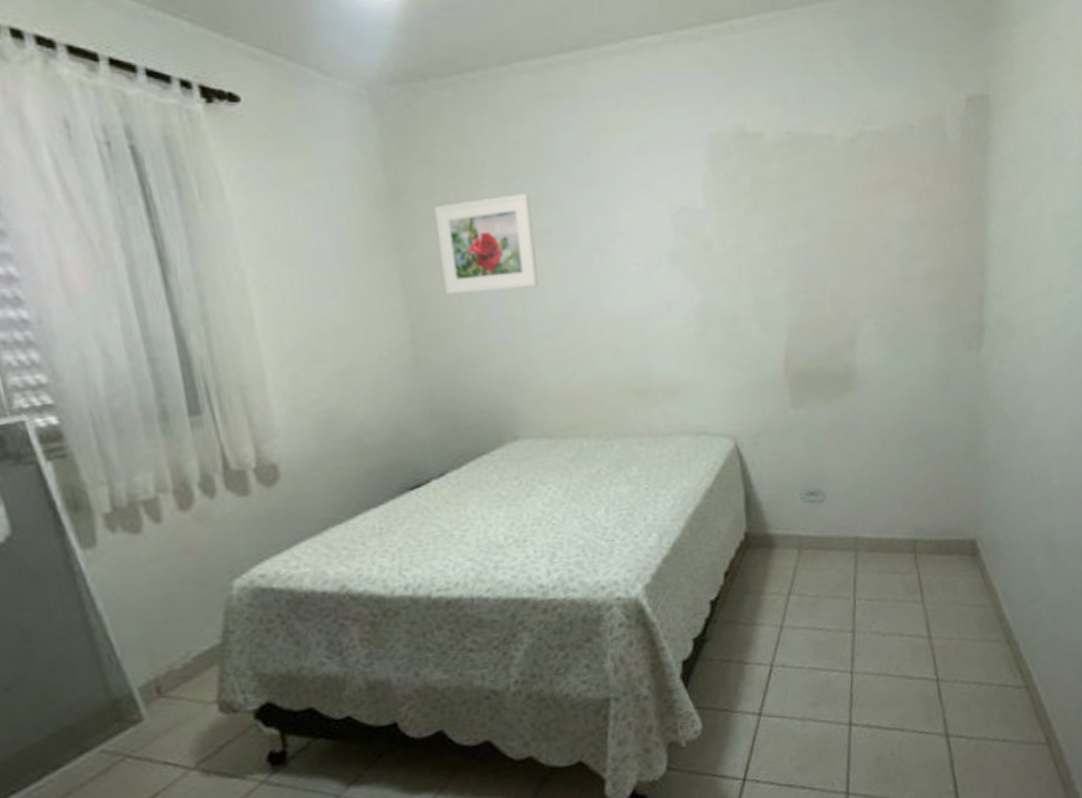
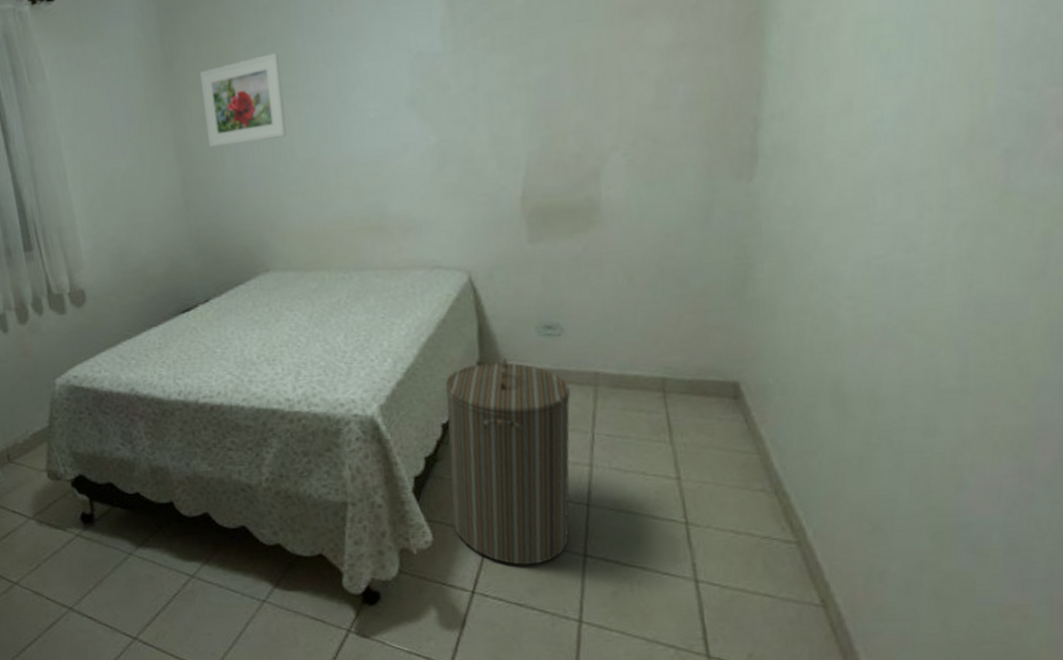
laundry hamper: none [713,526,835,744] -> present [445,357,571,565]

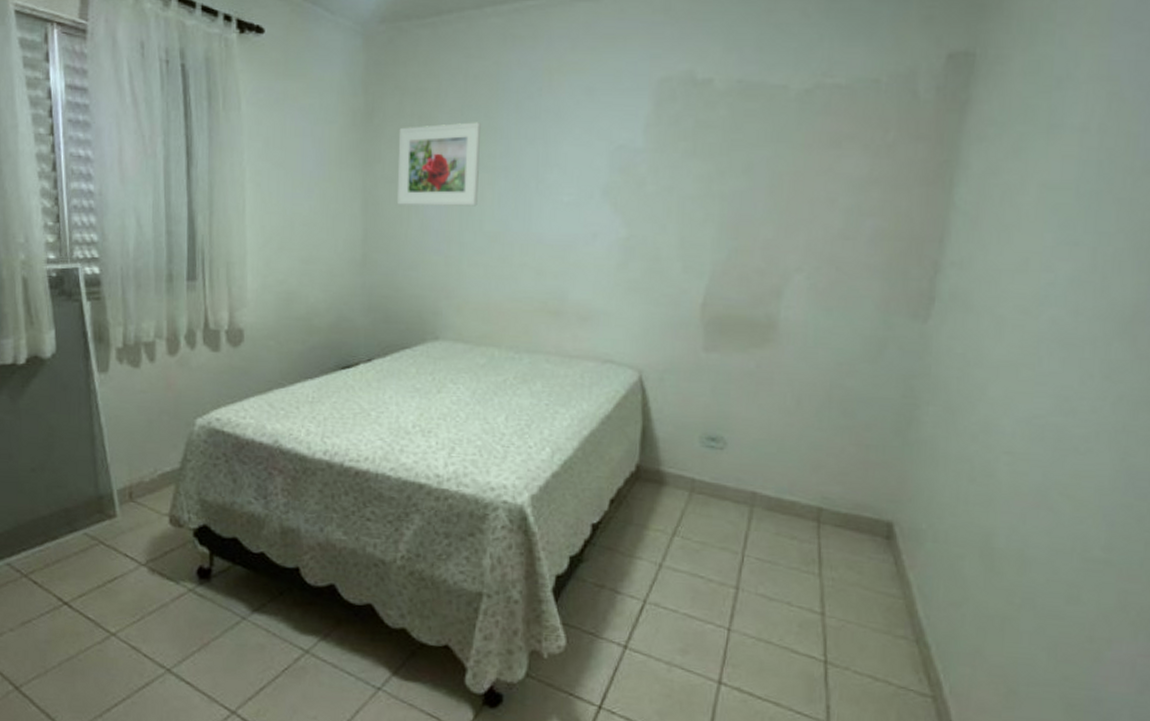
laundry hamper: present [445,357,571,565] -> none [589,464,727,686]

